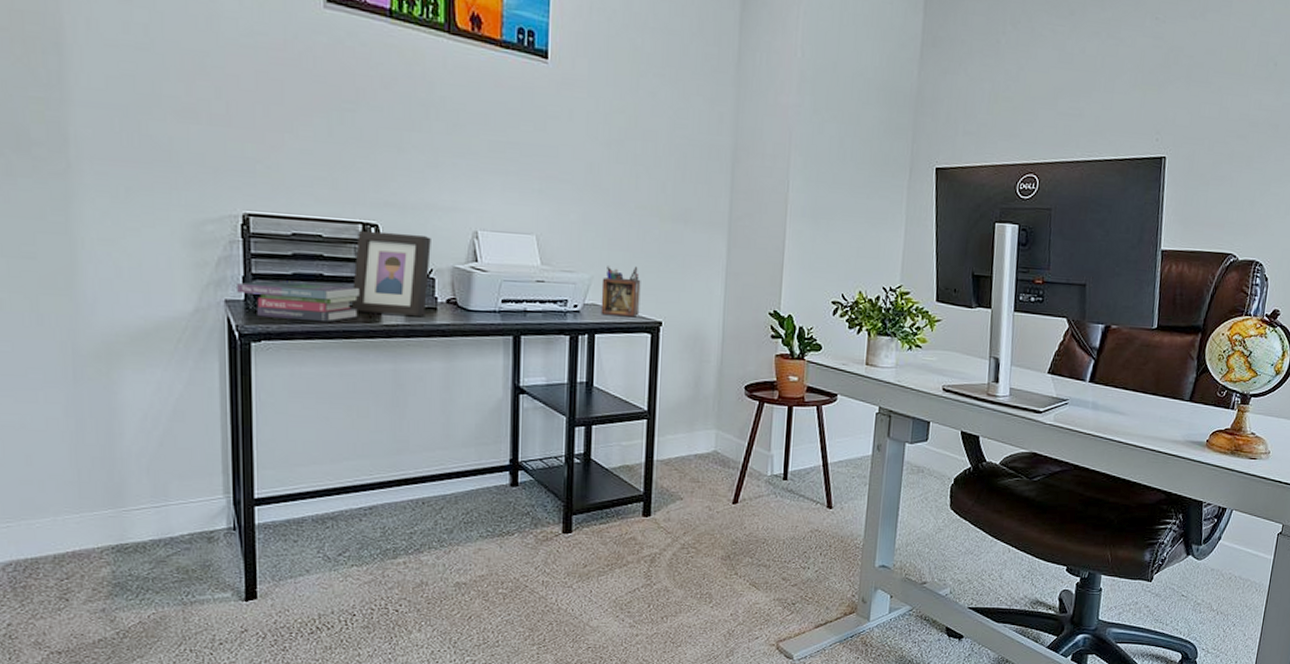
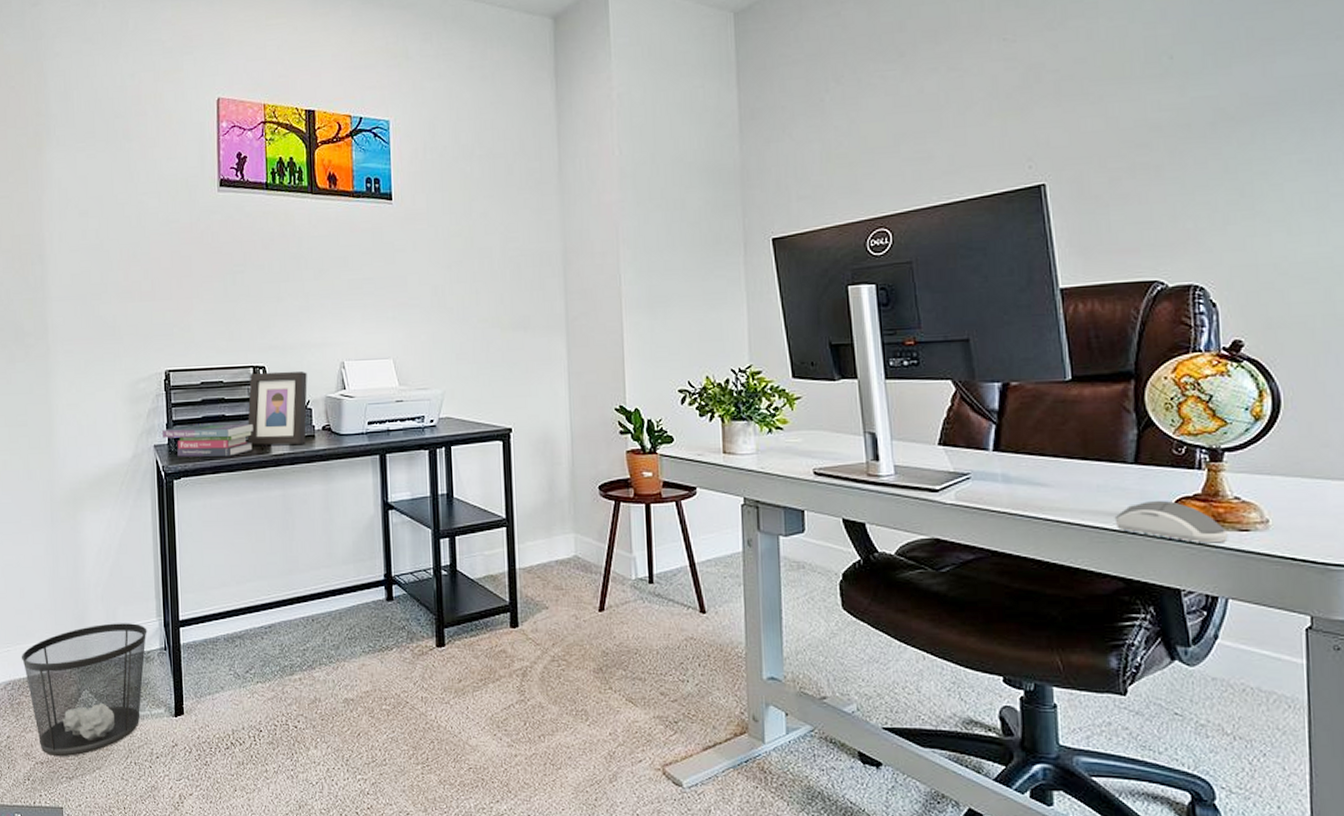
waste bin: none [27,499,211,646] -> present [21,623,147,757]
desk organizer: present [600,266,641,318] -> none [453,377,490,428]
computer mouse: none [1167,432,1242,468] -> present [1114,501,1228,543]

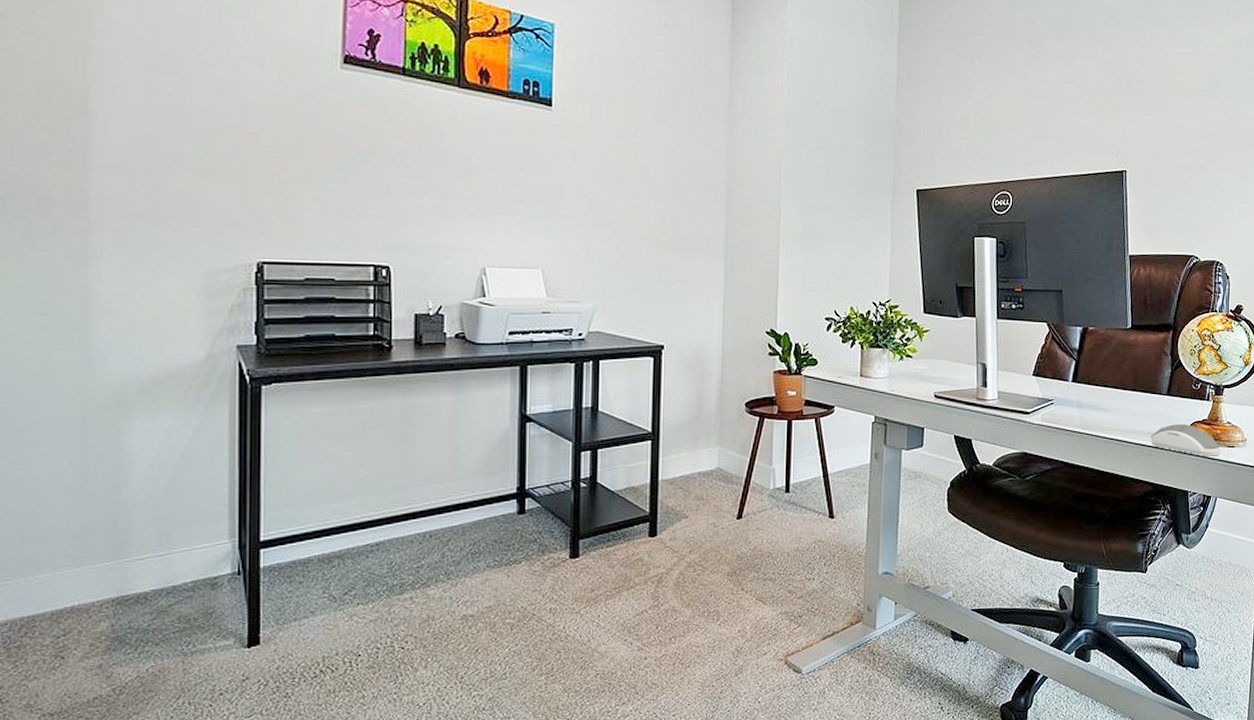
waste bin: present [21,623,147,757] -> none [25,546,215,705]
books: present [162,423,253,457] -> none [249,325,370,362]
picture frame: present [247,372,308,445] -> none [361,272,440,351]

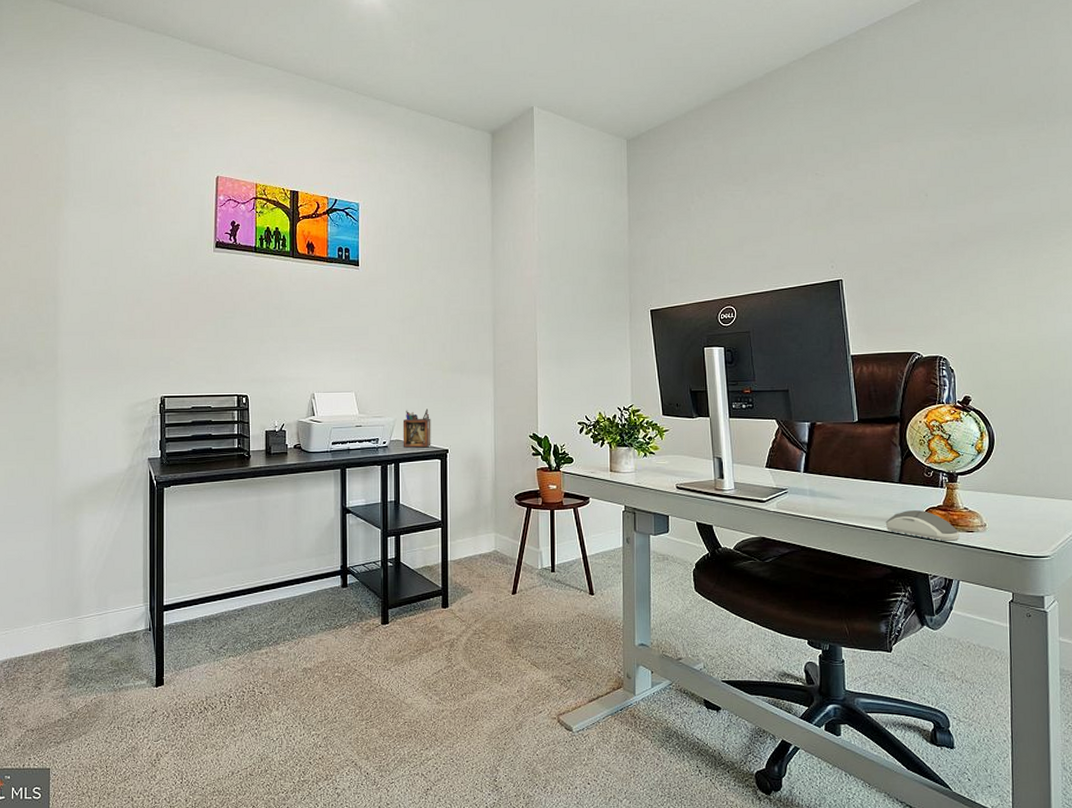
desk organizer: none [604,294,643,342] -> present [402,409,431,448]

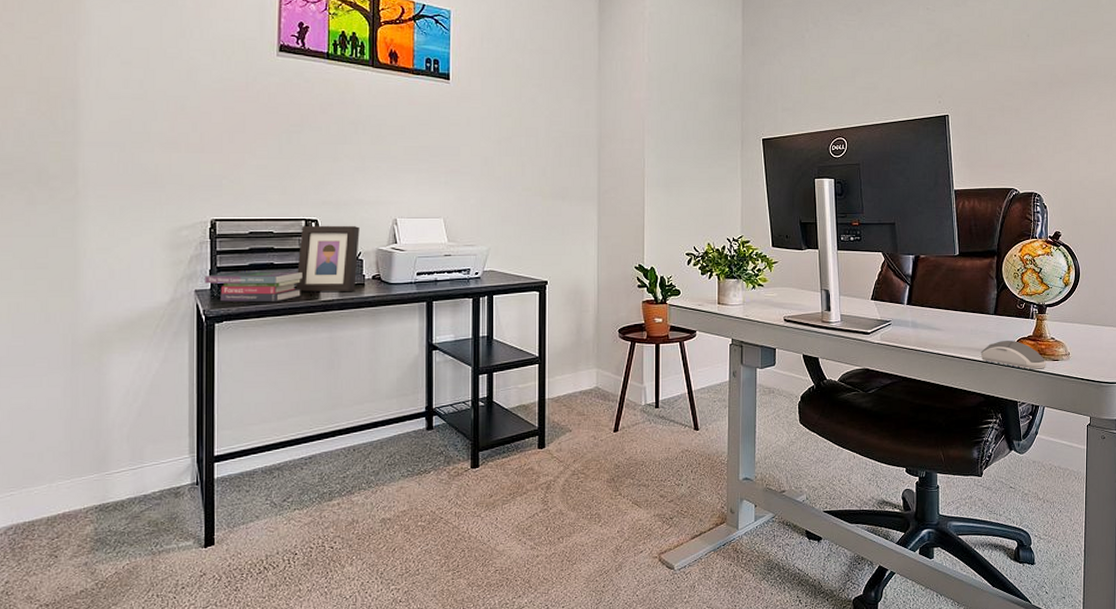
books: none [156,441,235,469] -> present [205,271,302,303]
picture frame: none [229,400,283,460] -> present [295,225,360,292]
desk organizer: present [402,409,431,448] -> none [497,237,529,279]

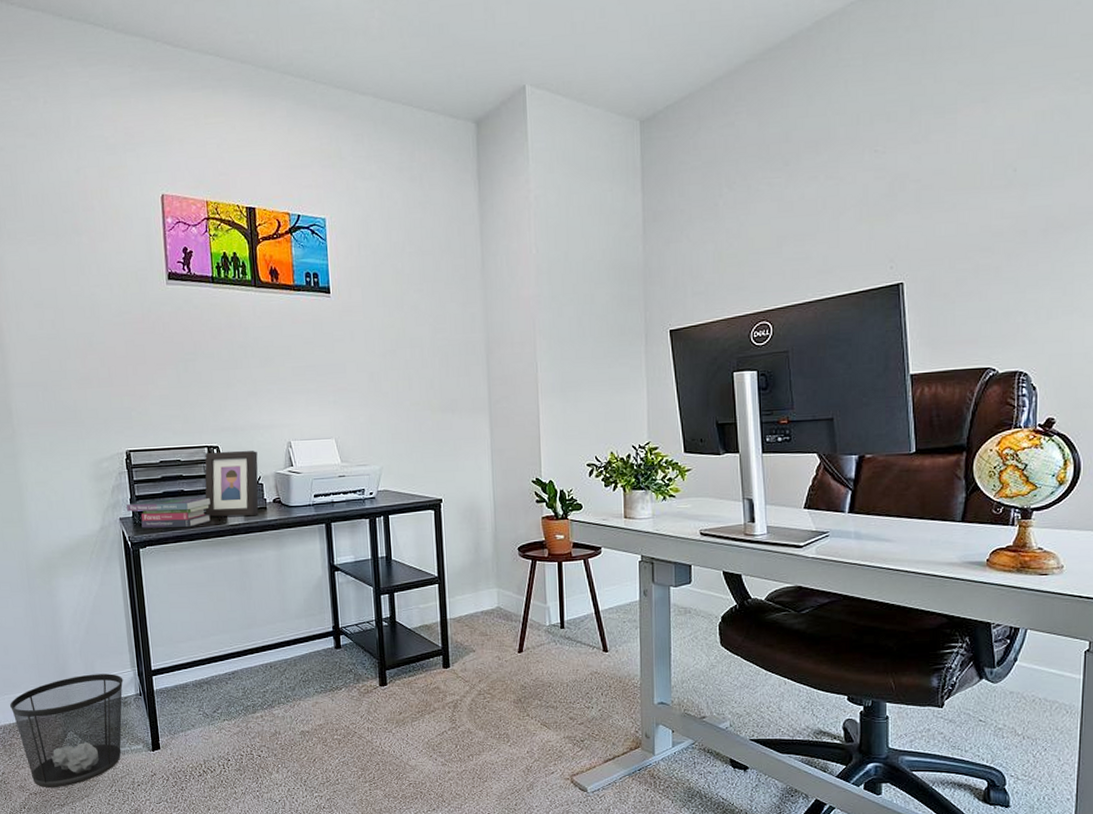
waste bin: none [27,461,178,597] -> present [9,673,123,788]
computer mouse: present [980,341,1046,369] -> none [943,552,1031,586]

